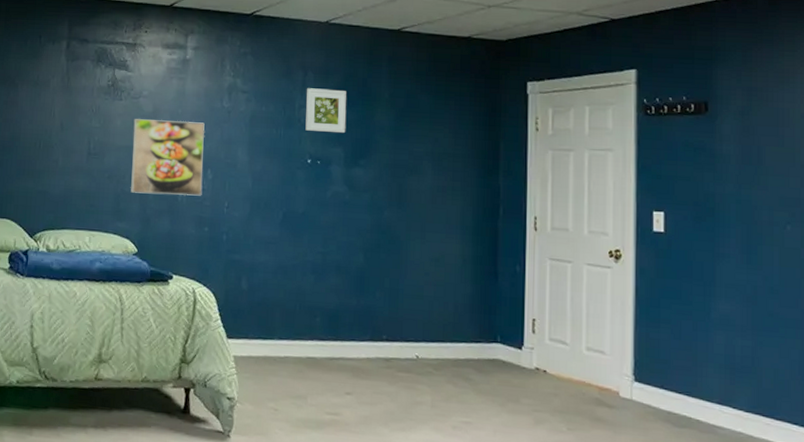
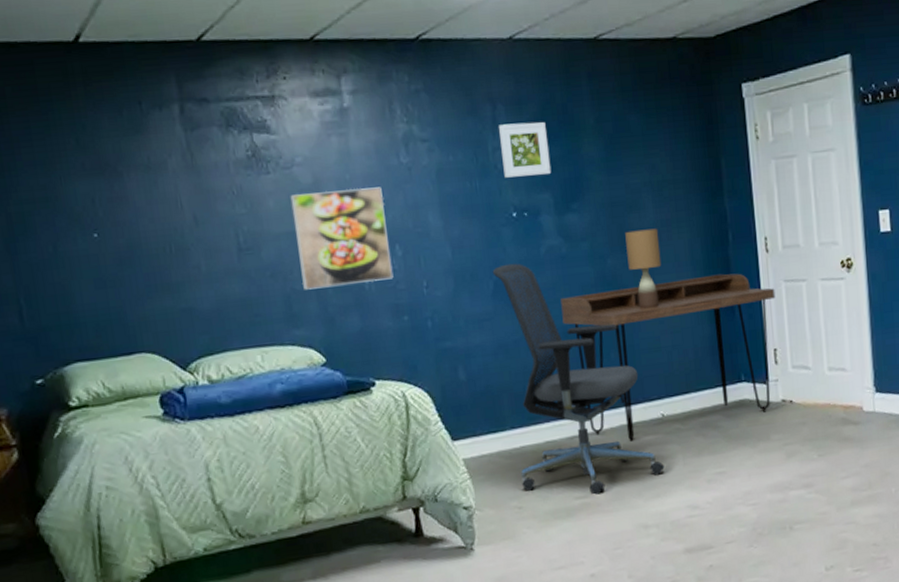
office chair: none [281,200,413,415] -> present [492,263,665,495]
desk: none [337,236,540,376] -> present [560,273,776,443]
table lamp: none [402,190,434,260] -> present [625,228,662,309]

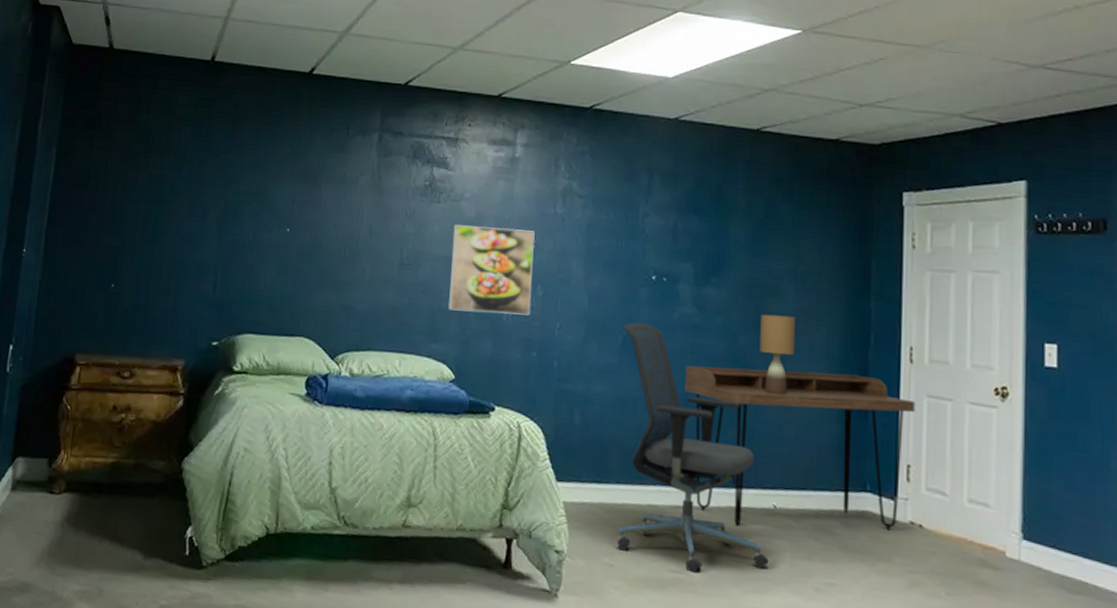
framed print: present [499,122,552,178] -> none [650,193,697,246]

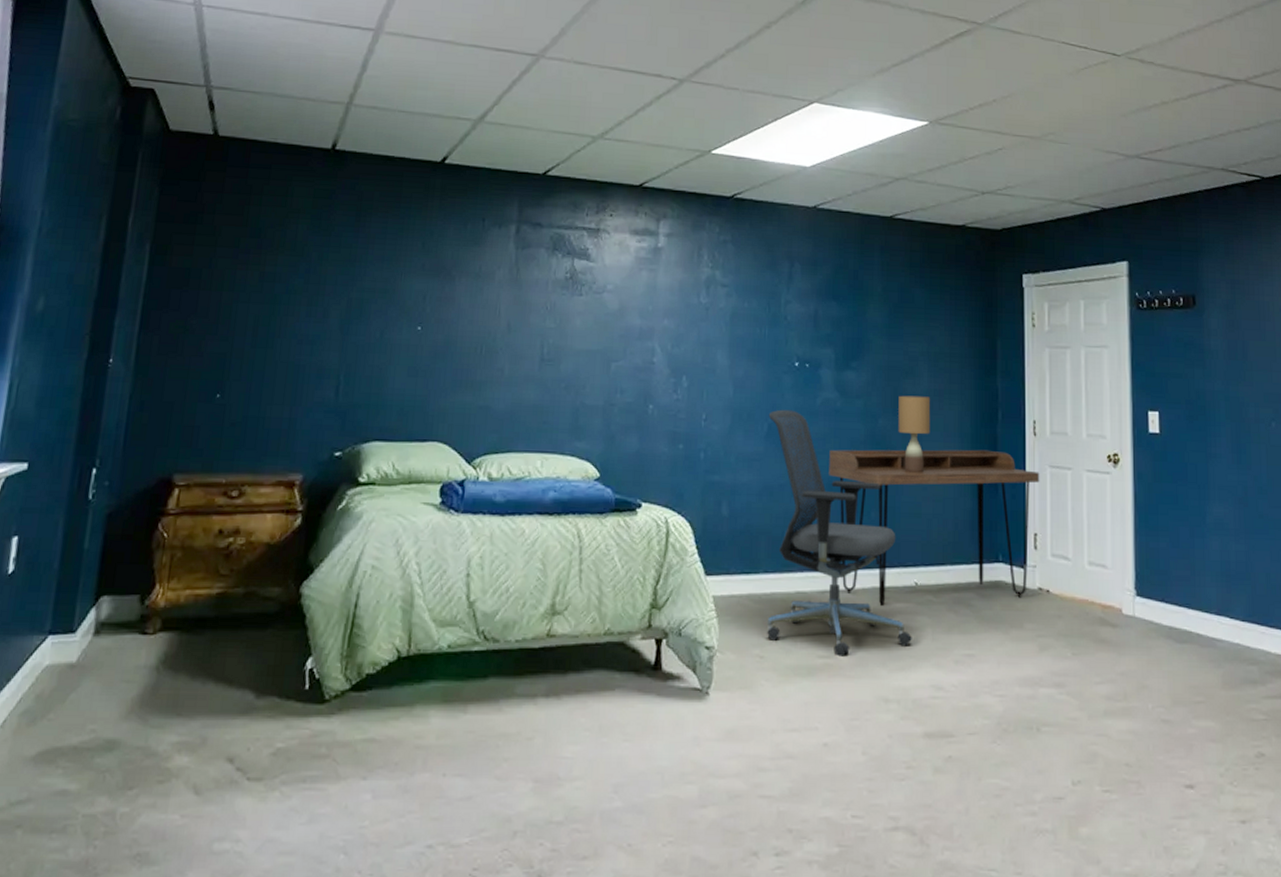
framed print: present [448,225,535,315] -> none [592,317,679,408]

